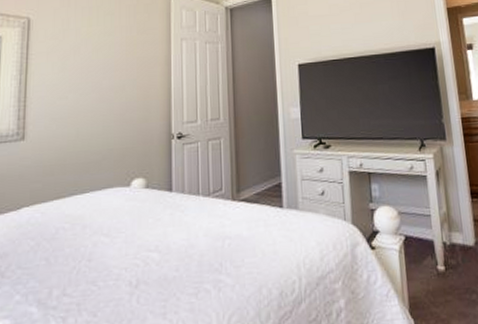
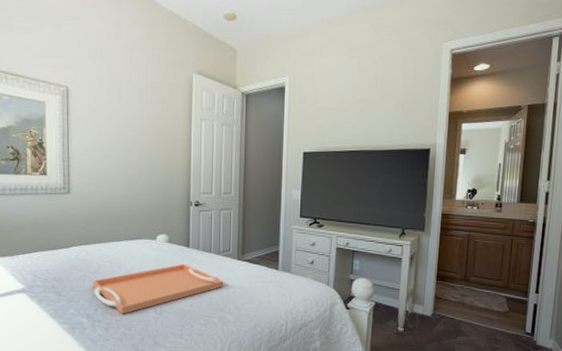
serving tray: none [47,214,217,294] -> present [93,264,224,314]

